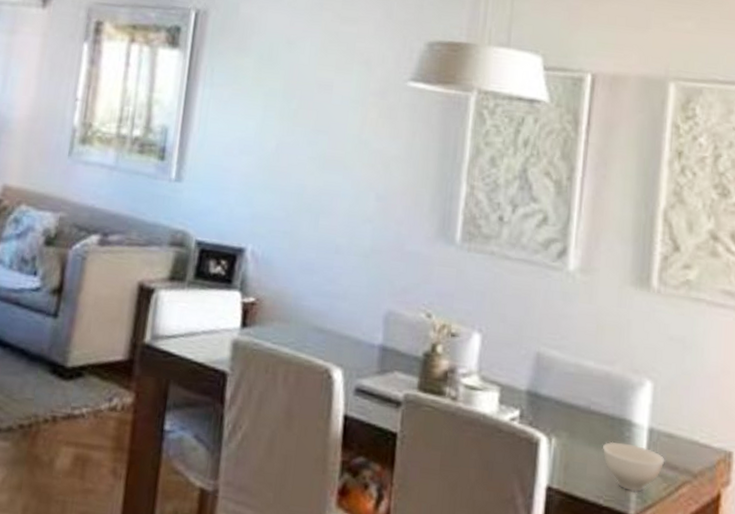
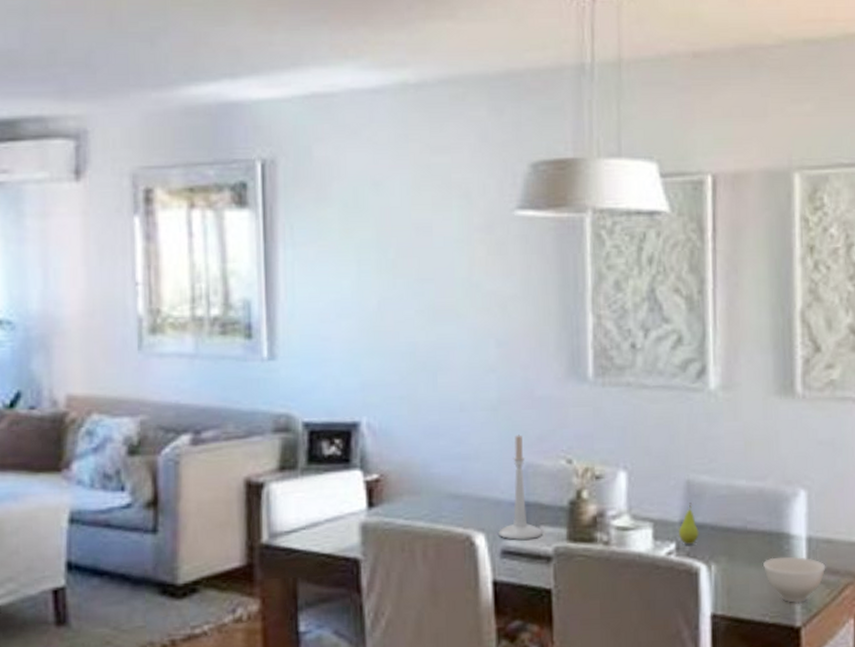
candlestick: none [355,283,396,383] -> present [498,434,542,540]
fruit: none [523,374,544,415] -> present [678,503,699,545]

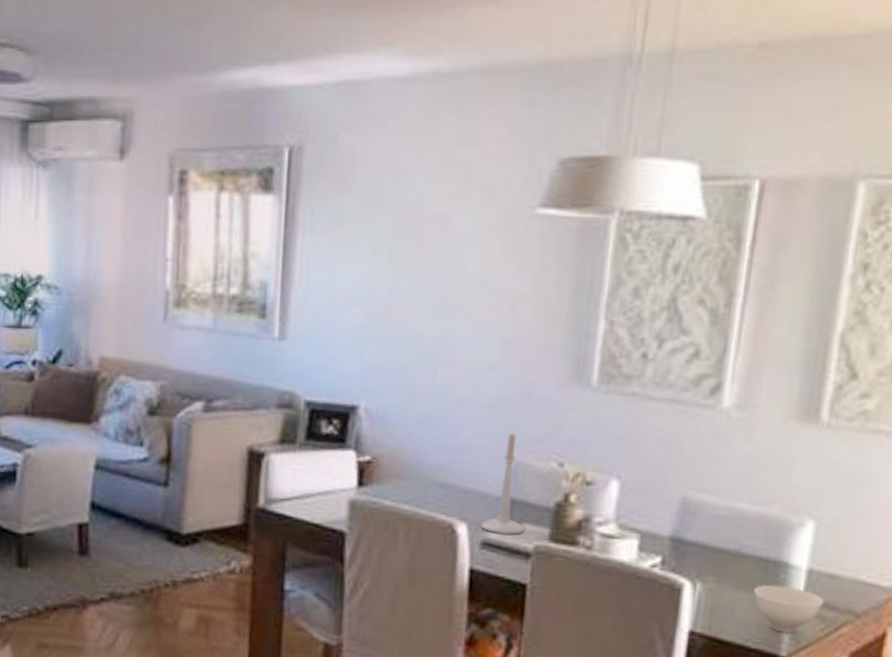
fruit: present [678,503,699,545] -> none [666,519,689,561]

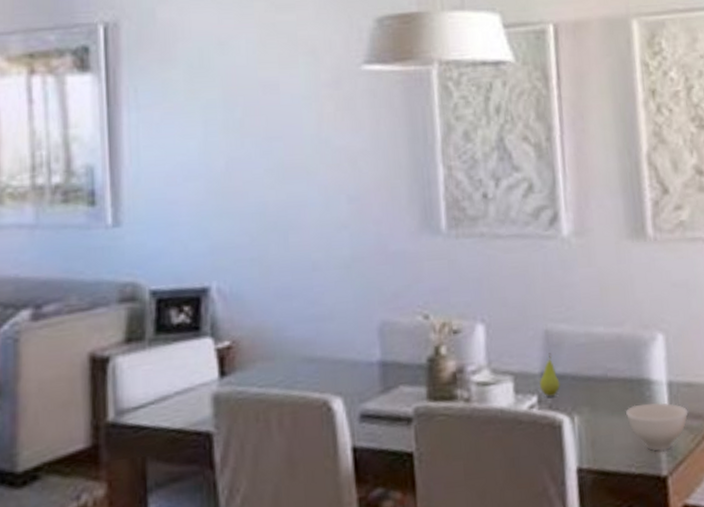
candlestick: present [480,433,525,535] -> none [356,292,402,403]
fruit: none [666,519,689,561] -> present [538,353,560,397]

